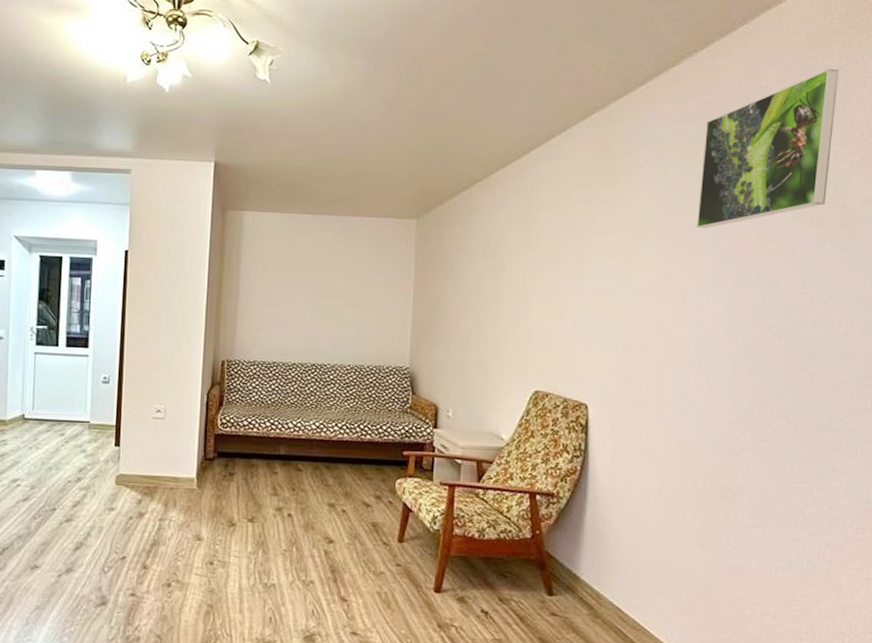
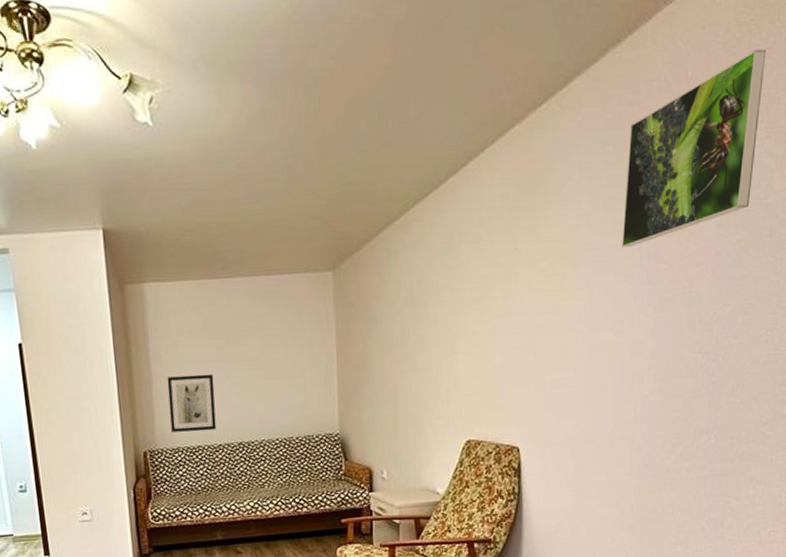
wall art: none [250,295,296,349] -> present [167,374,217,432]

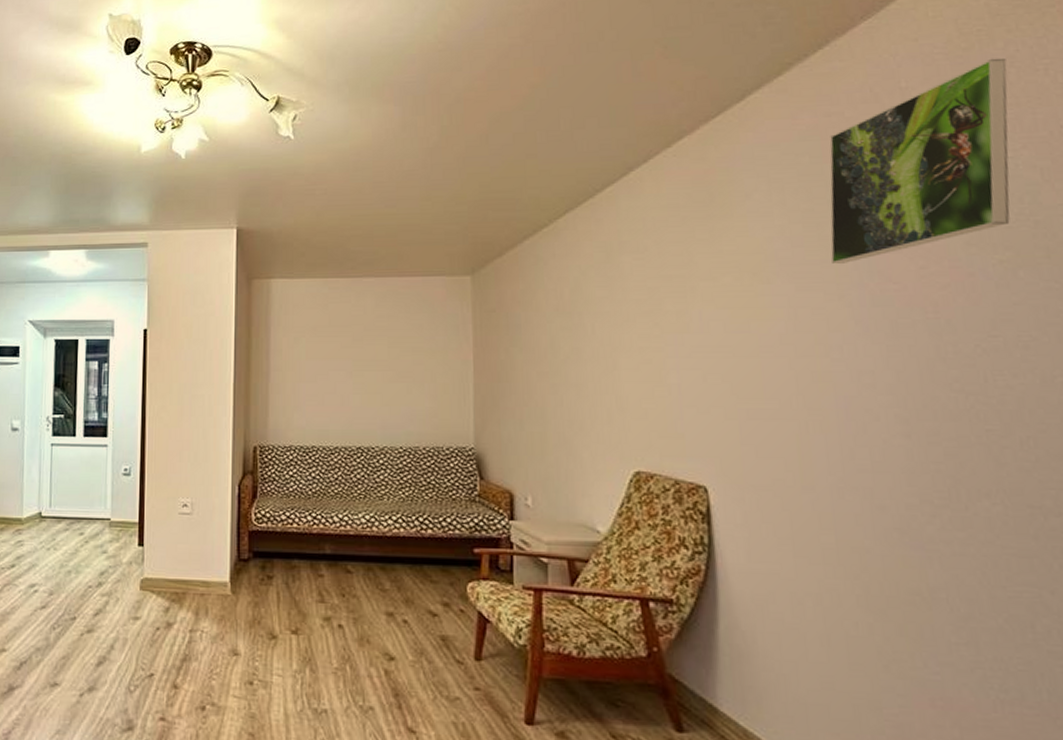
wall art: present [167,374,217,432] -> none [285,371,335,431]

